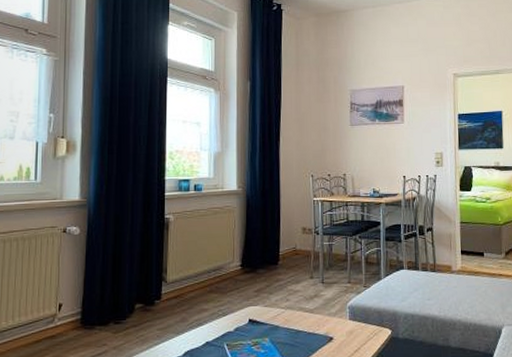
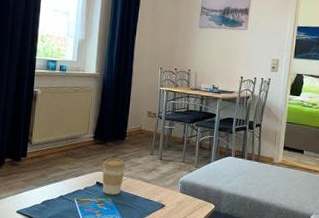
coffee cup: none [255,288,283,334] -> present [102,158,126,195]

